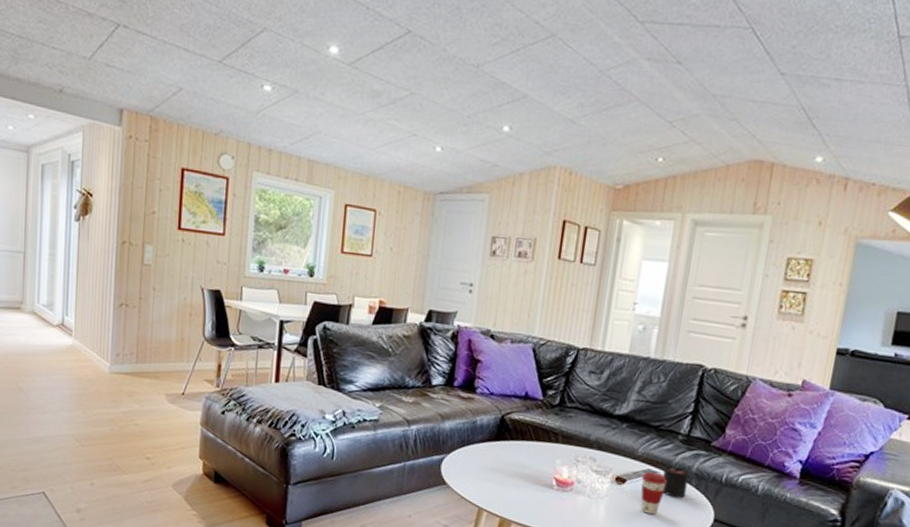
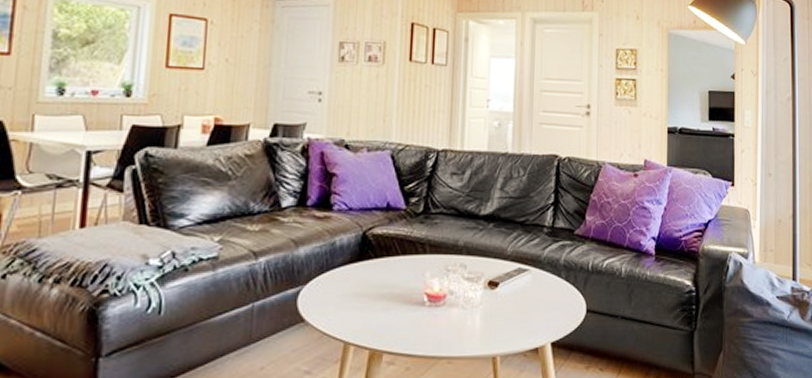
coffee cup: present [640,471,667,515] -> none [514,270,538,316]
candle: present [662,459,691,498] -> none [533,252,559,294]

